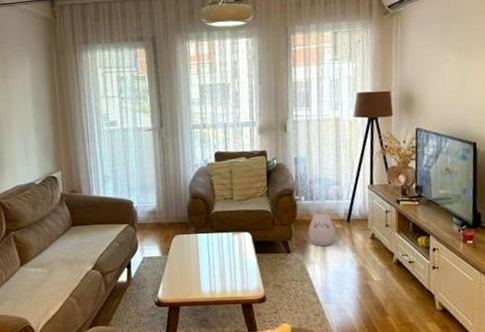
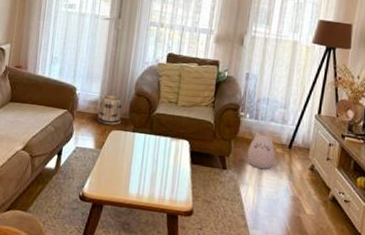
basket: none [158,197,182,231] -> present [97,90,123,125]

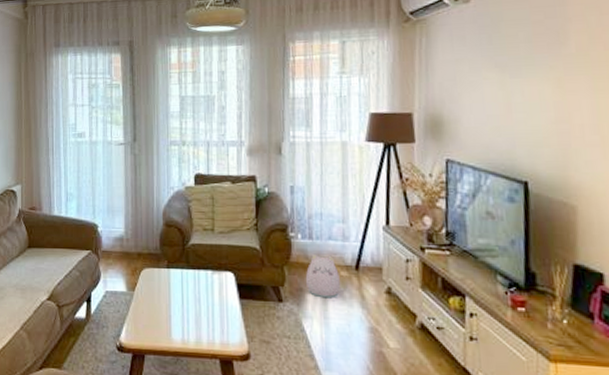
basket: present [97,90,123,125] -> none [125,223,152,263]

